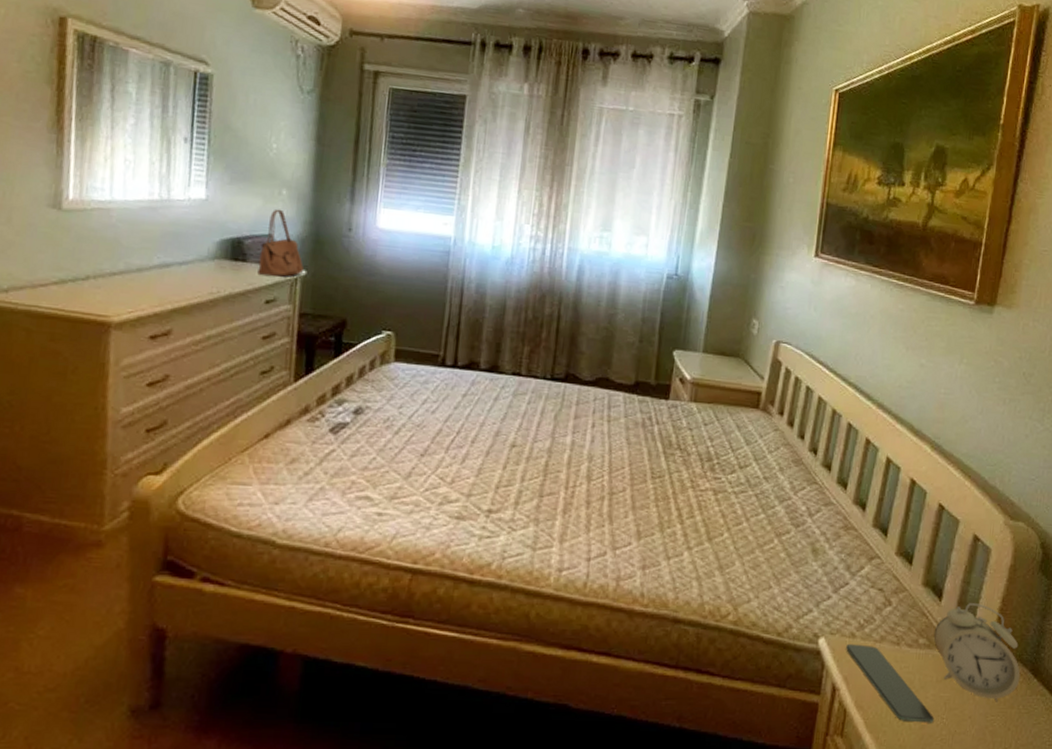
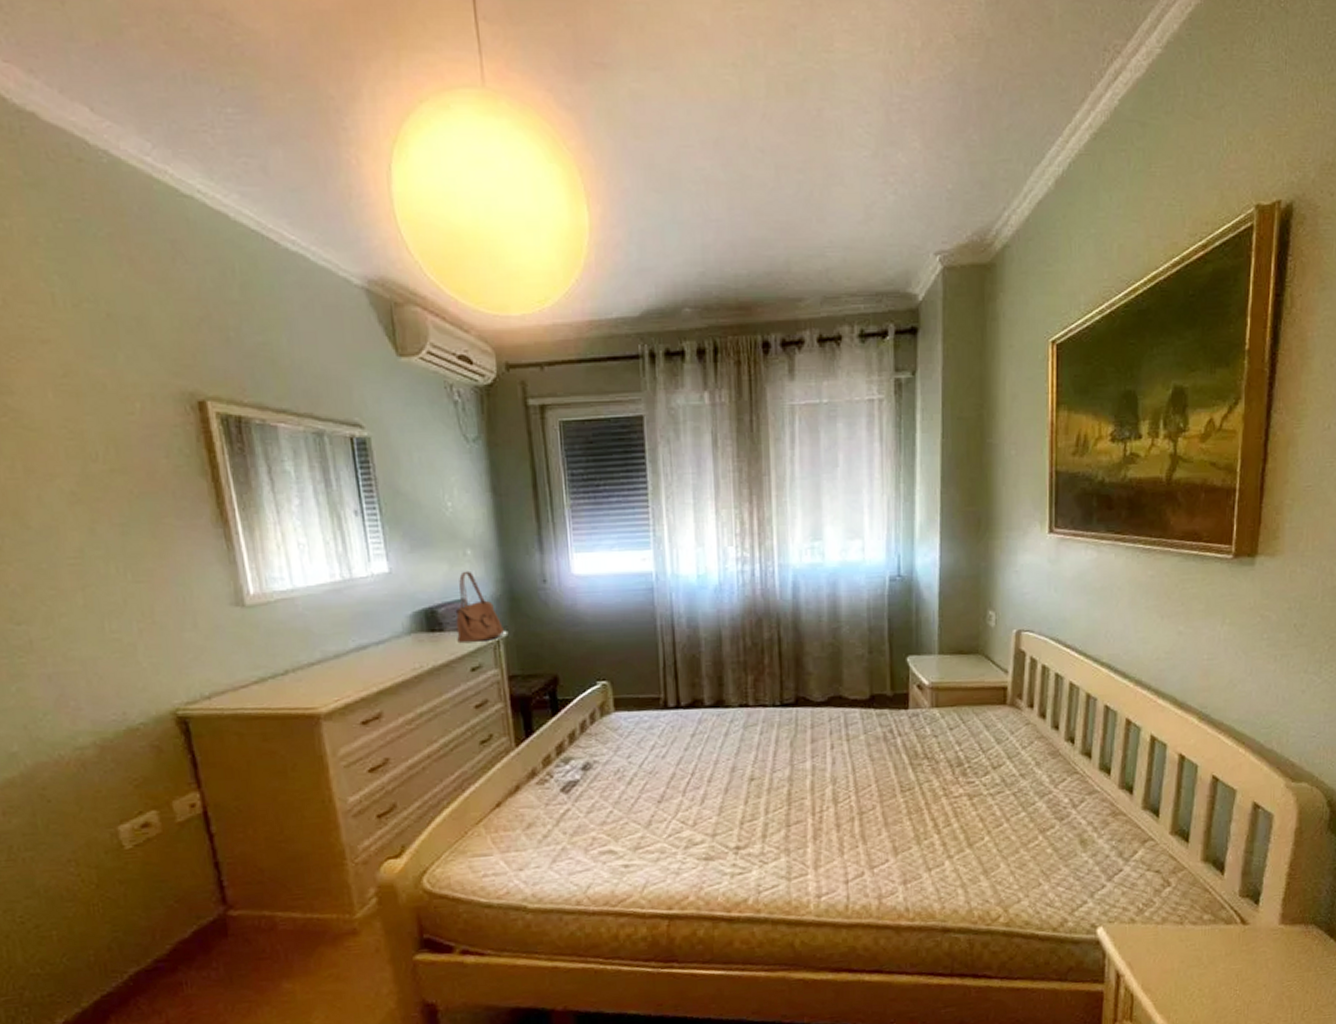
smartphone: present [846,643,934,723] -> none [1127,928,1227,998]
alarm clock: present [933,603,1021,702] -> none [1219,872,1316,968]

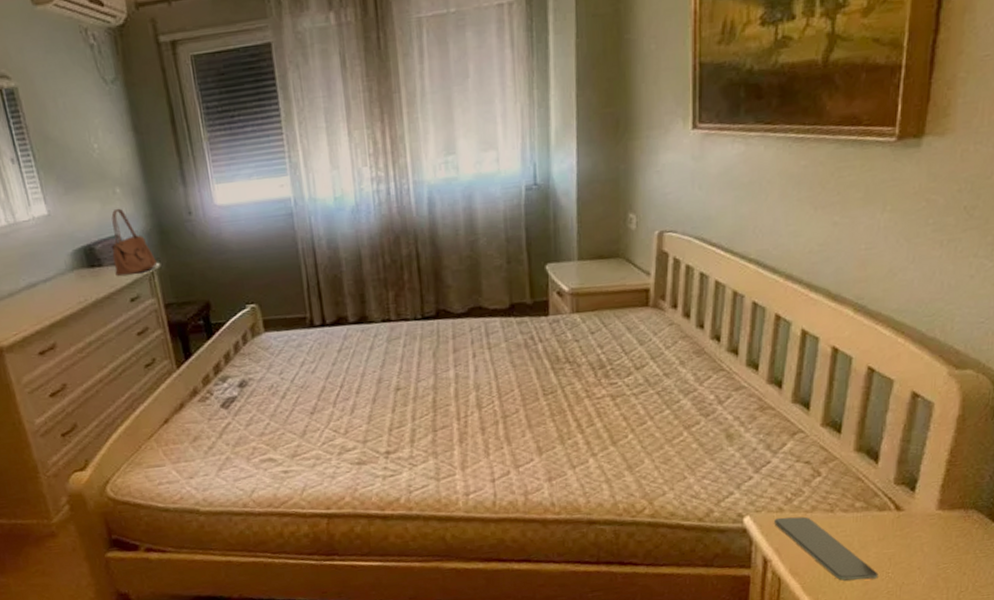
smartphone: none [1127,928,1227,998] -> present [774,516,878,581]

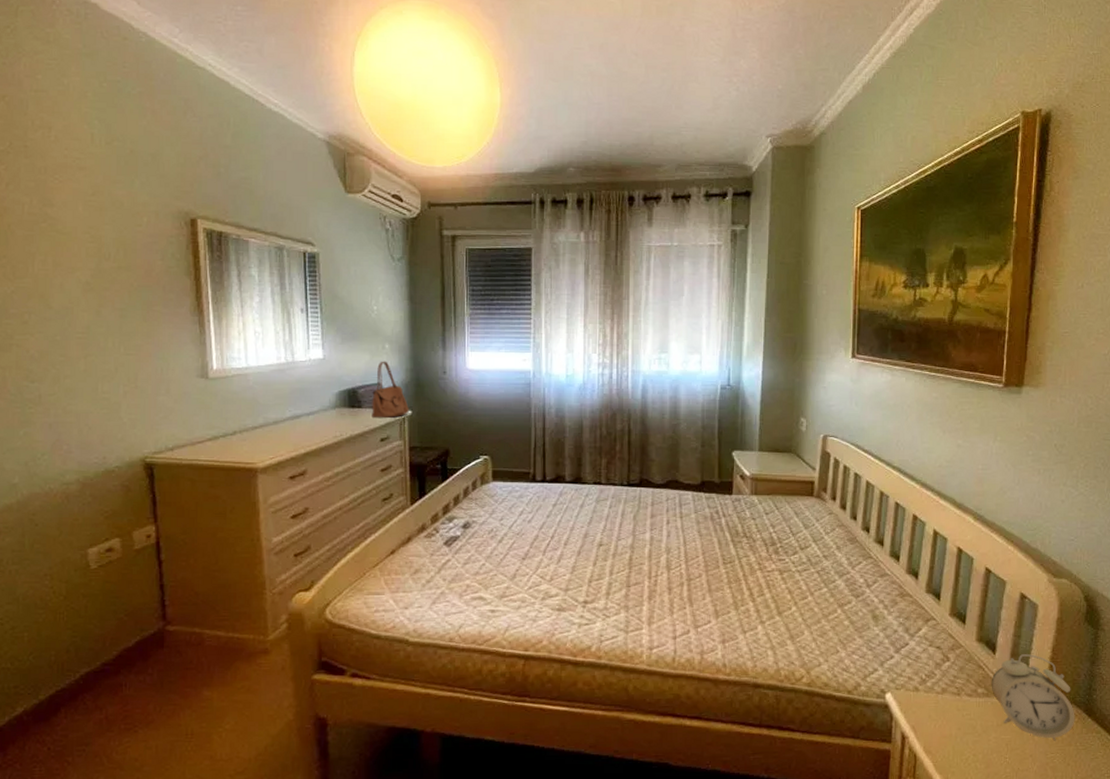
smartphone: present [774,516,878,581] -> none [911,696,998,763]
alarm clock: none [872,459,976,551] -> present [991,654,1075,741]

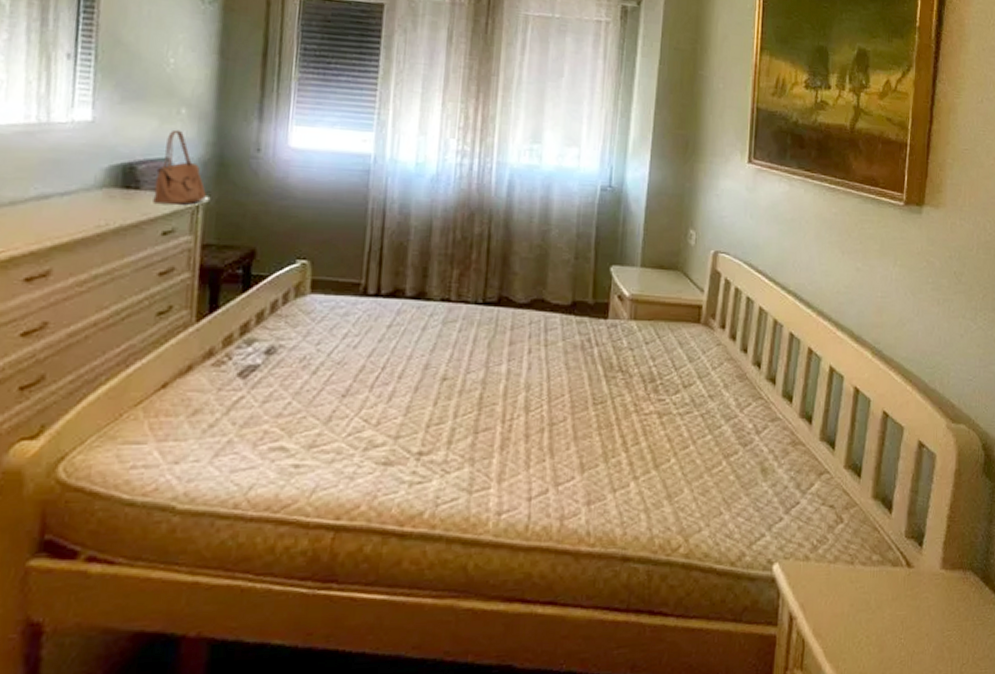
alarm clock: present [991,654,1075,741] -> none [886,513,973,616]

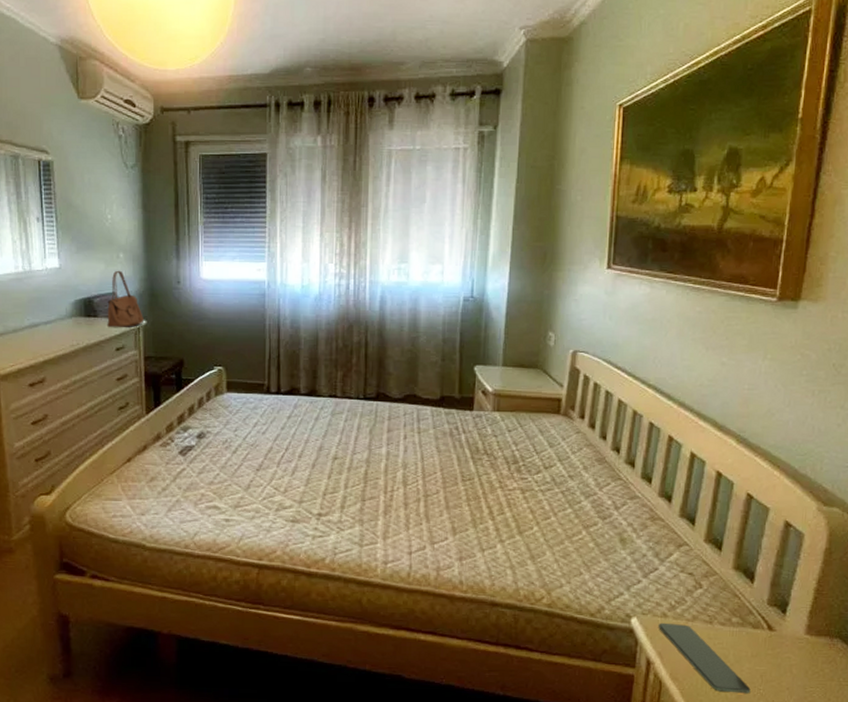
smartphone: none [801,567,892,647] -> present [659,622,751,694]

